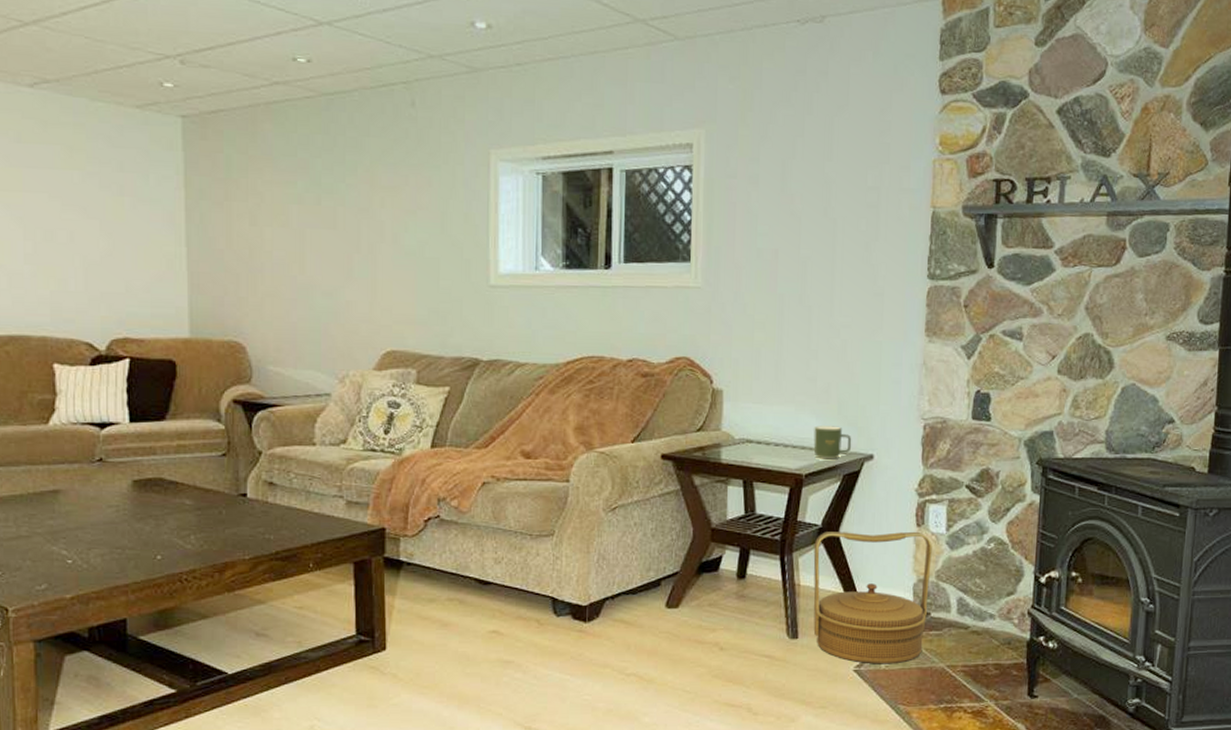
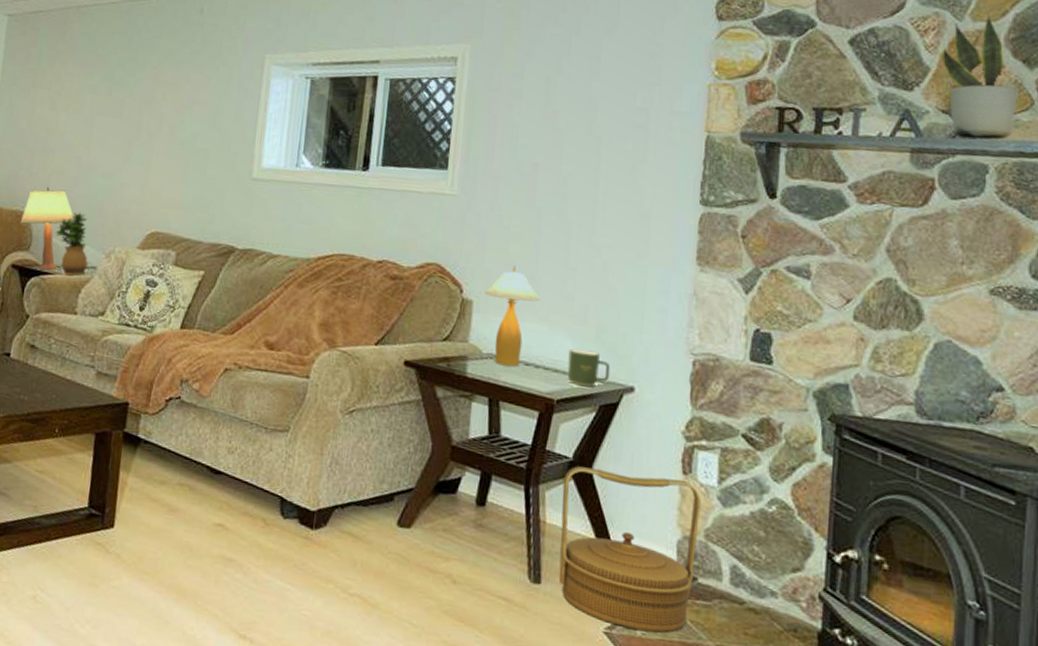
table lamp: none [235,312,299,404] -> present [20,187,75,271]
potted plant: none [277,336,321,406] -> present [55,212,89,276]
table lamp: none [734,352,786,449] -> present [485,265,541,367]
potted plant: none [1135,78,1197,201] -> present [942,13,1019,141]

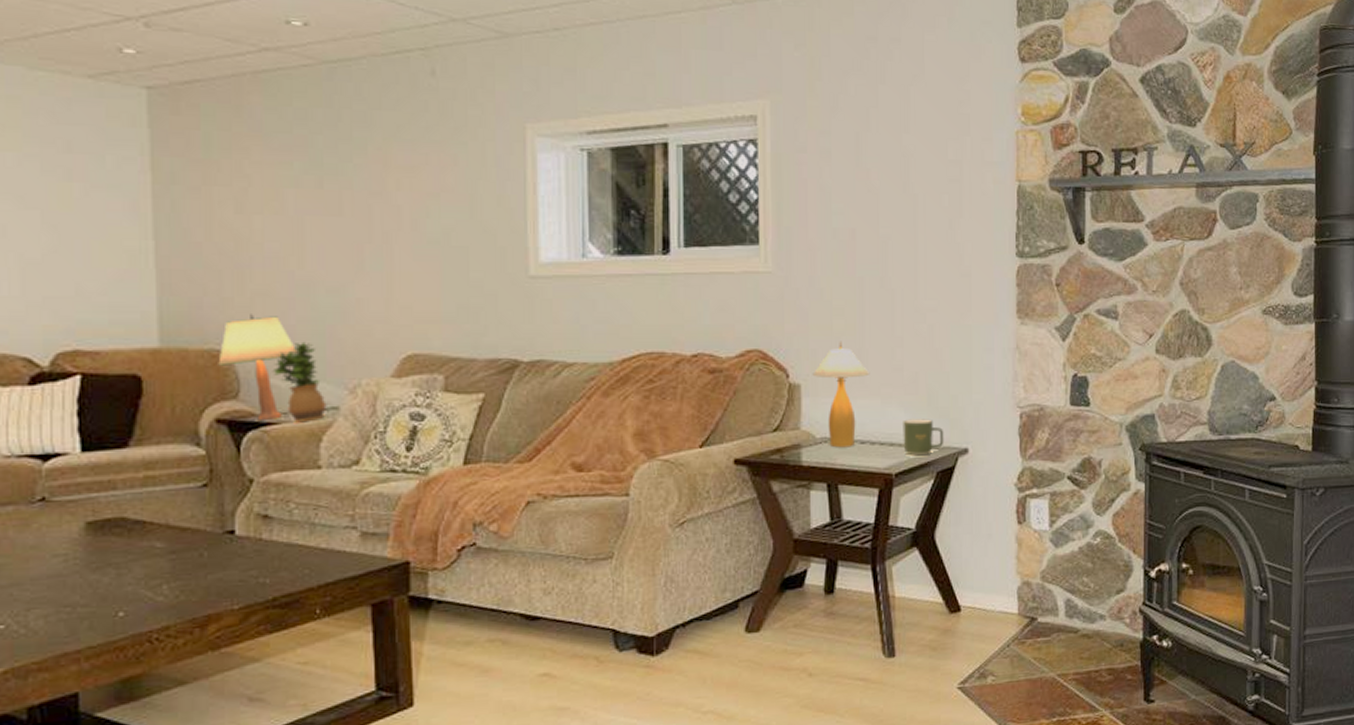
woven basket: present [559,466,701,633] -> none [908,529,1036,679]
potted plant: present [942,13,1019,141] -> none [1219,46,1281,171]

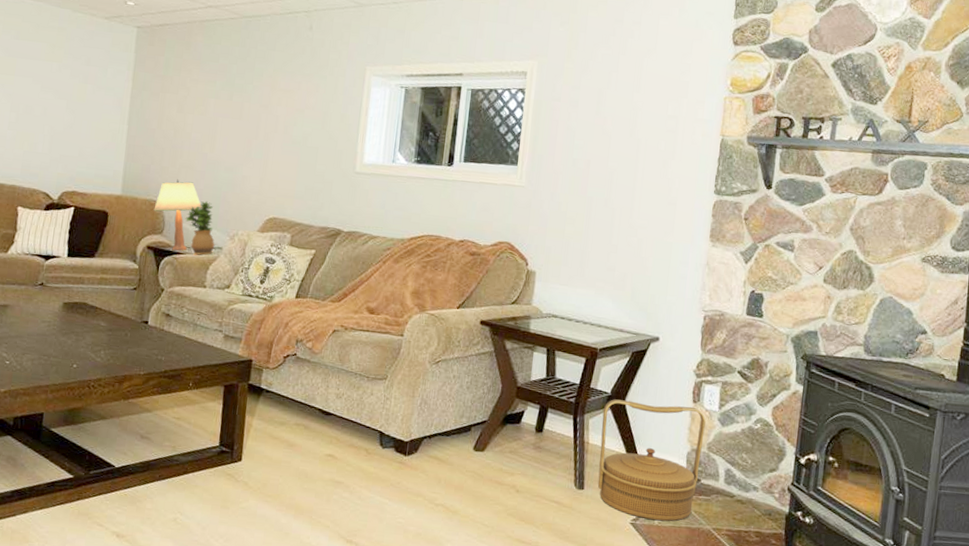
table lamp: present [812,341,870,448] -> none [545,243,589,324]
mug: present [903,419,944,456] -> none [608,308,642,338]
woven basket: none [908,529,1036,679] -> present [597,399,706,521]

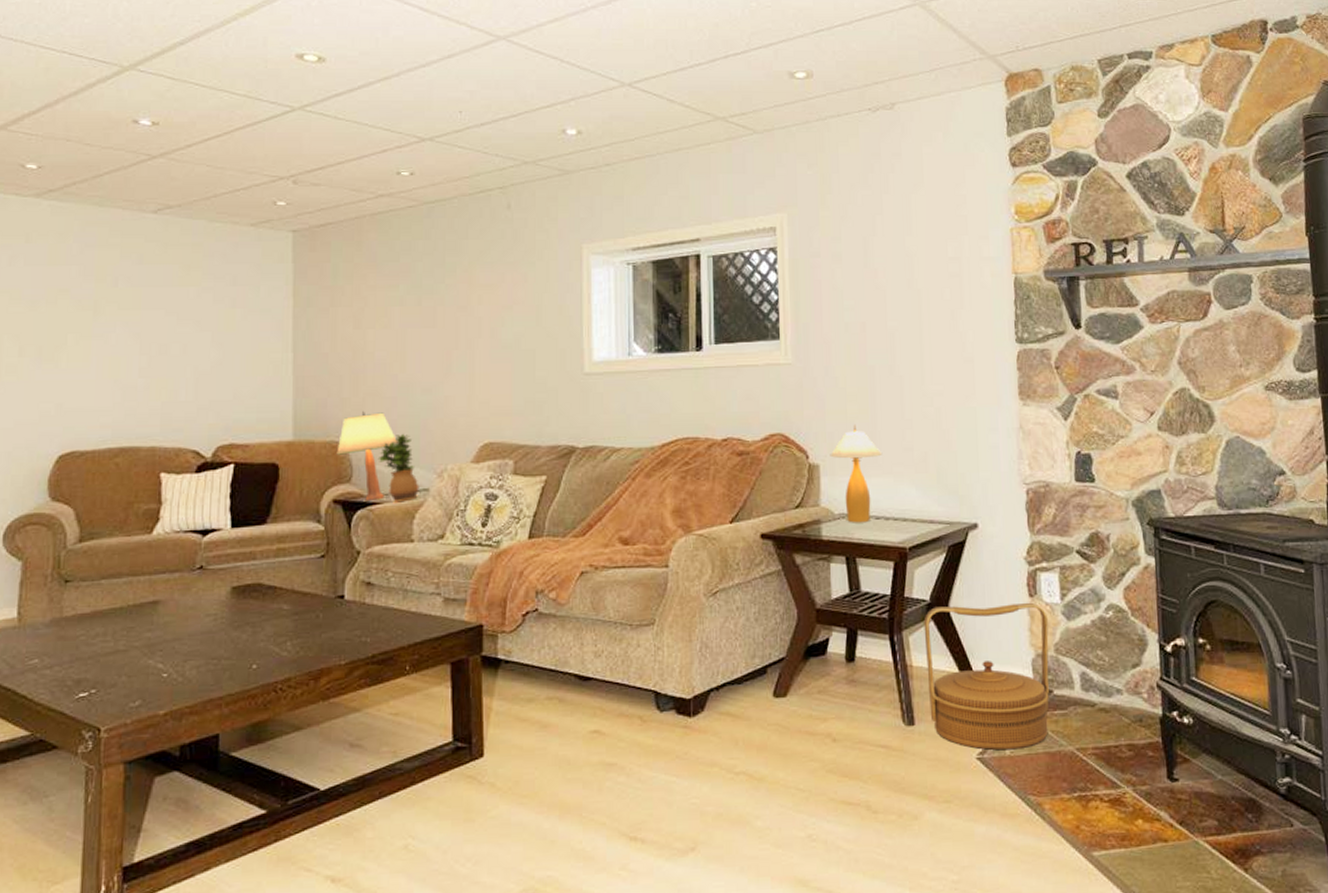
table lamp: none [545,243,589,324] -> present [830,424,883,523]

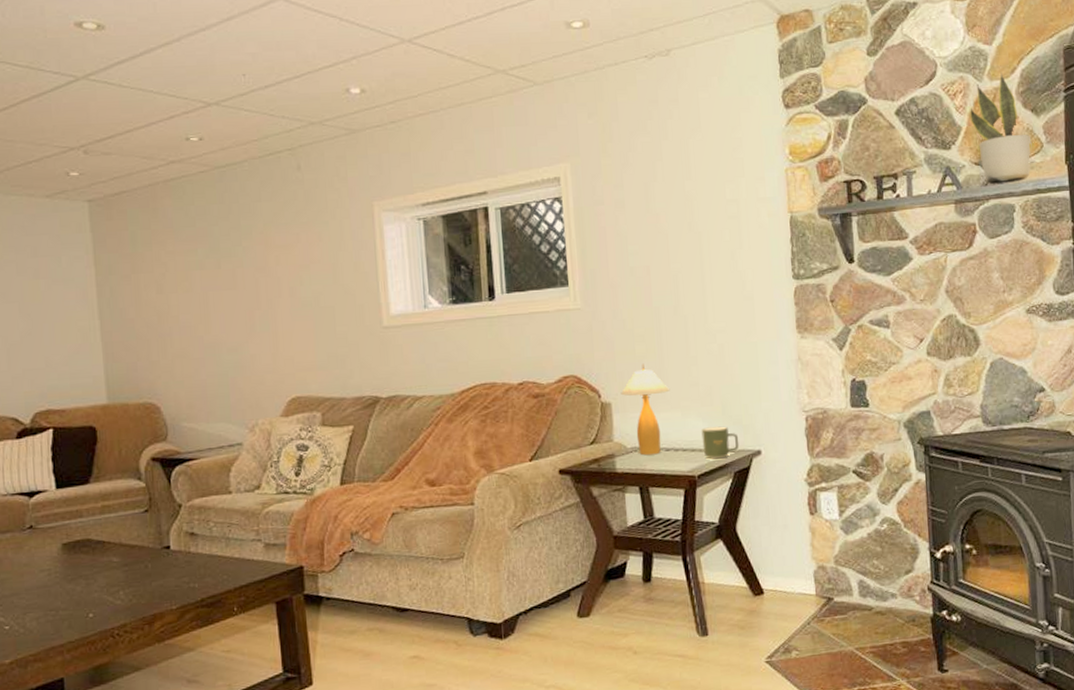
table lamp: present [336,411,398,502] -> none [150,373,209,458]
potted plant: present [377,433,419,503] -> none [191,392,233,458]
mug: none [914,495,955,531] -> present [701,426,739,459]
woven basket: present [924,602,1050,751] -> none [713,520,831,654]
potted plant: none [1205,138,1270,254] -> present [970,71,1032,185]

